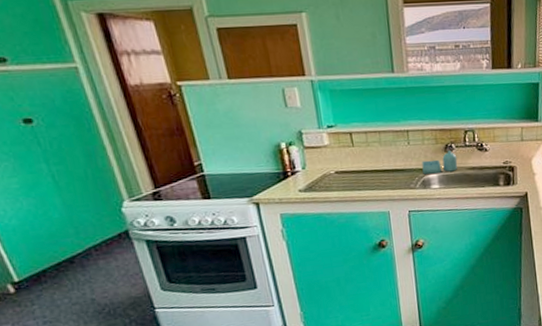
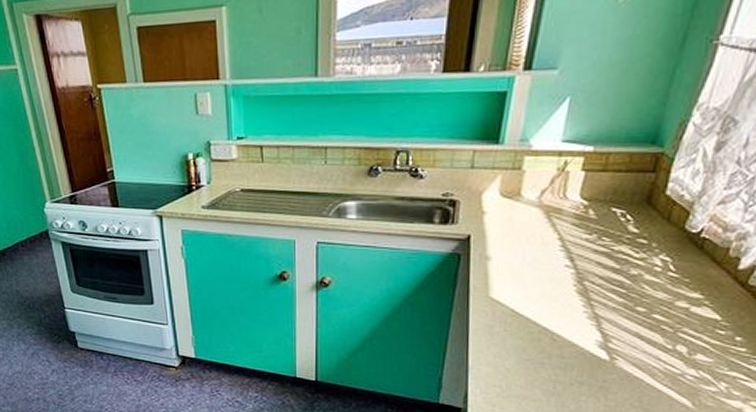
soap dispenser: present [422,150,458,175] -> none [339,174,383,201]

